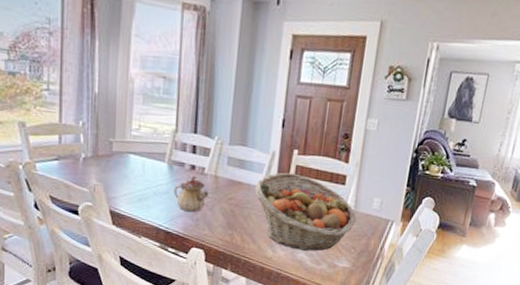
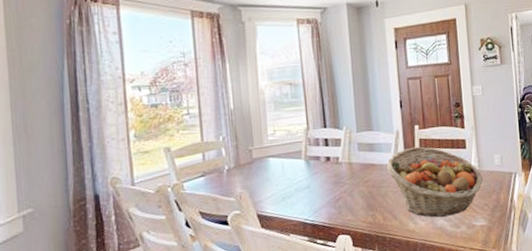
teapot: present [174,176,209,212] -> none [314,166,347,202]

